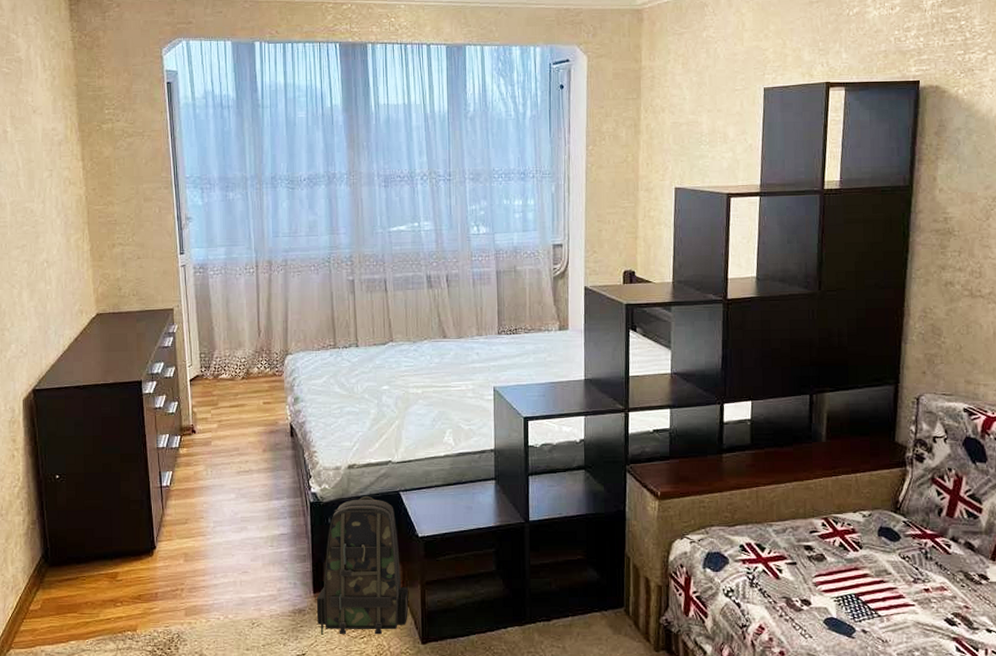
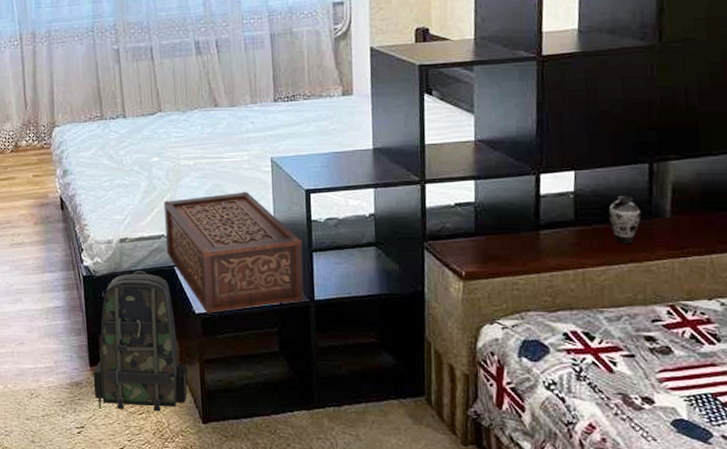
decorative box: none [392,418,520,538] -> present [163,191,304,315]
decorative vase: none [777,422,804,465] -> present [608,195,642,244]

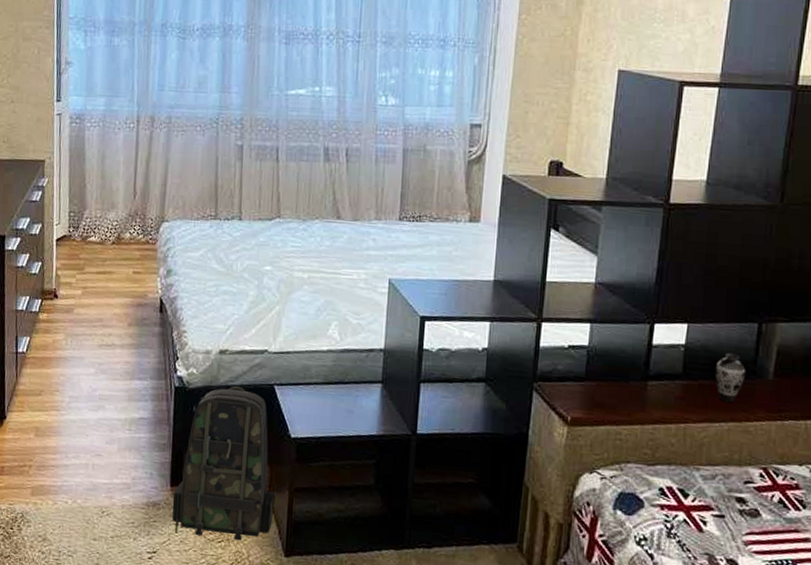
decorative box: present [163,191,304,315] -> none [268,311,411,440]

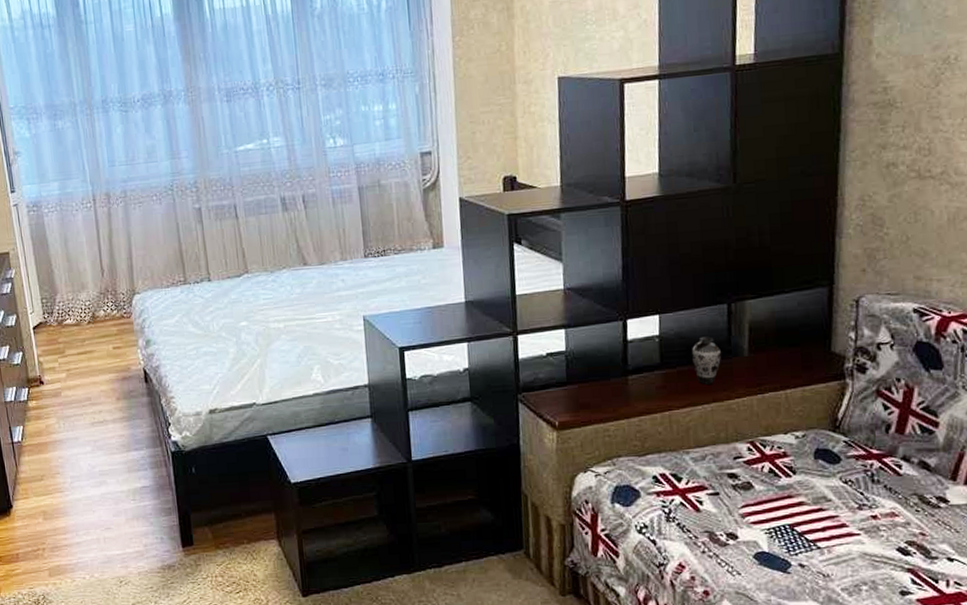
backpack: present [172,386,276,541] -> none [185,442,286,591]

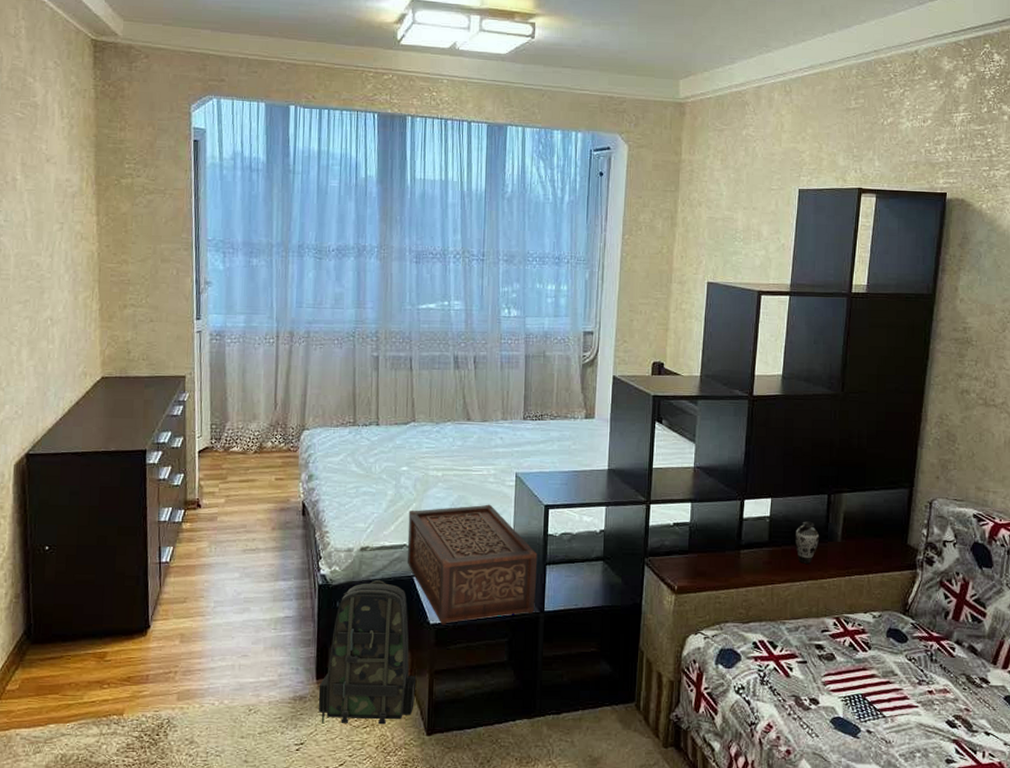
backpack: none [185,442,286,591] -> present [318,580,417,725]
decorative box: none [254,352,402,483] -> present [407,504,538,625]

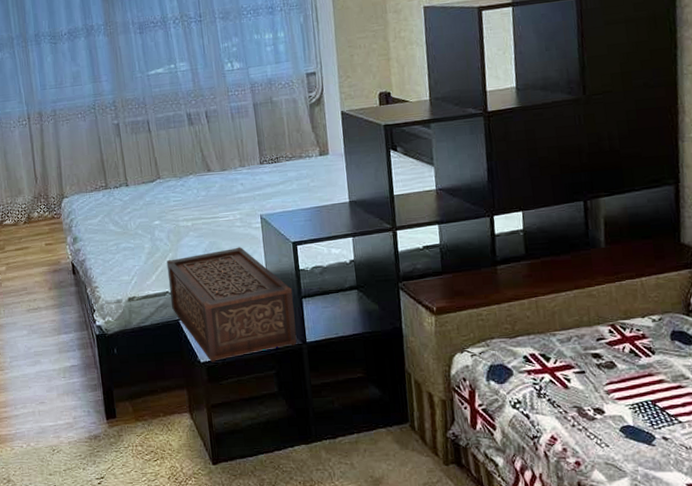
backpack: present [318,580,417,725] -> none [109,326,197,459]
decorative vase: present [794,521,820,564] -> none [553,230,581,273]

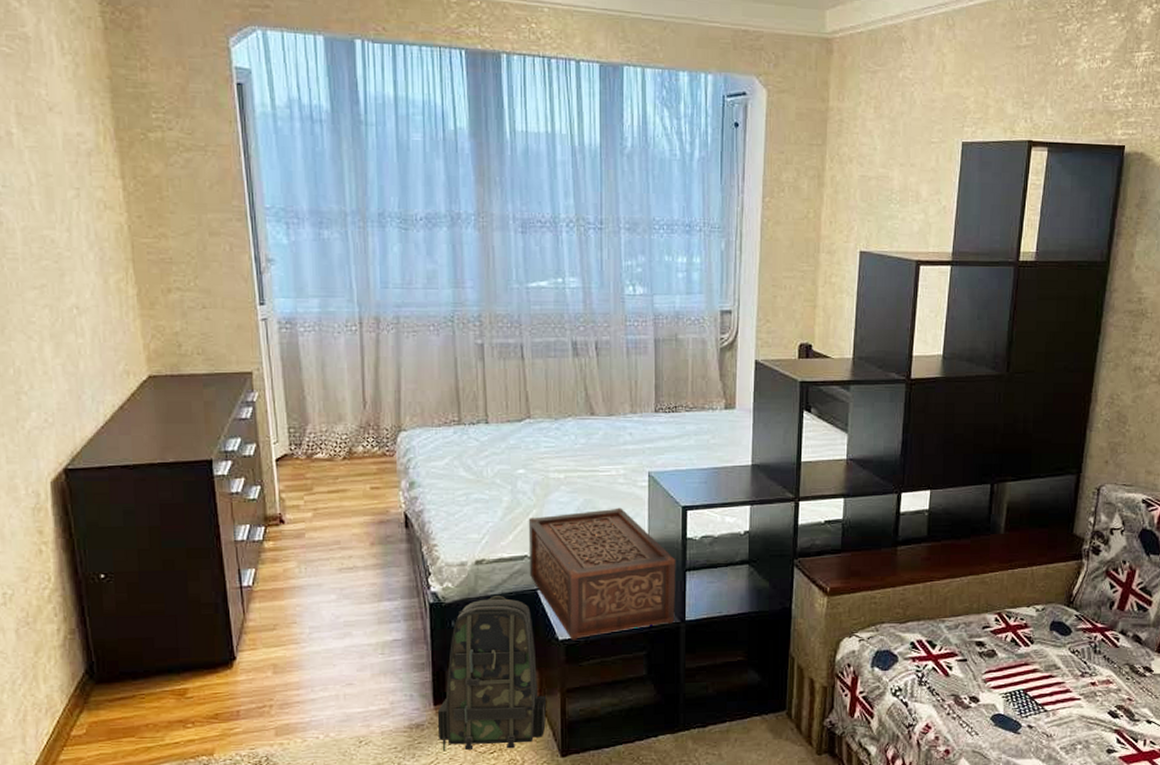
backpack: none [109,326,197,459] -> present [437,596,547,752]

